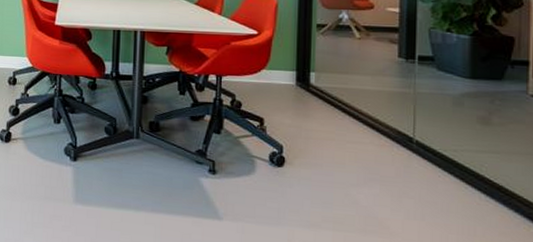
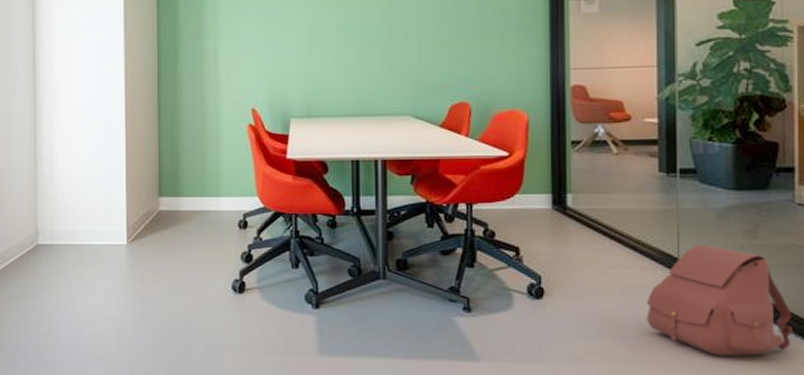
satchel: none [381,126,522,235] -> present [646,244,793,357]

